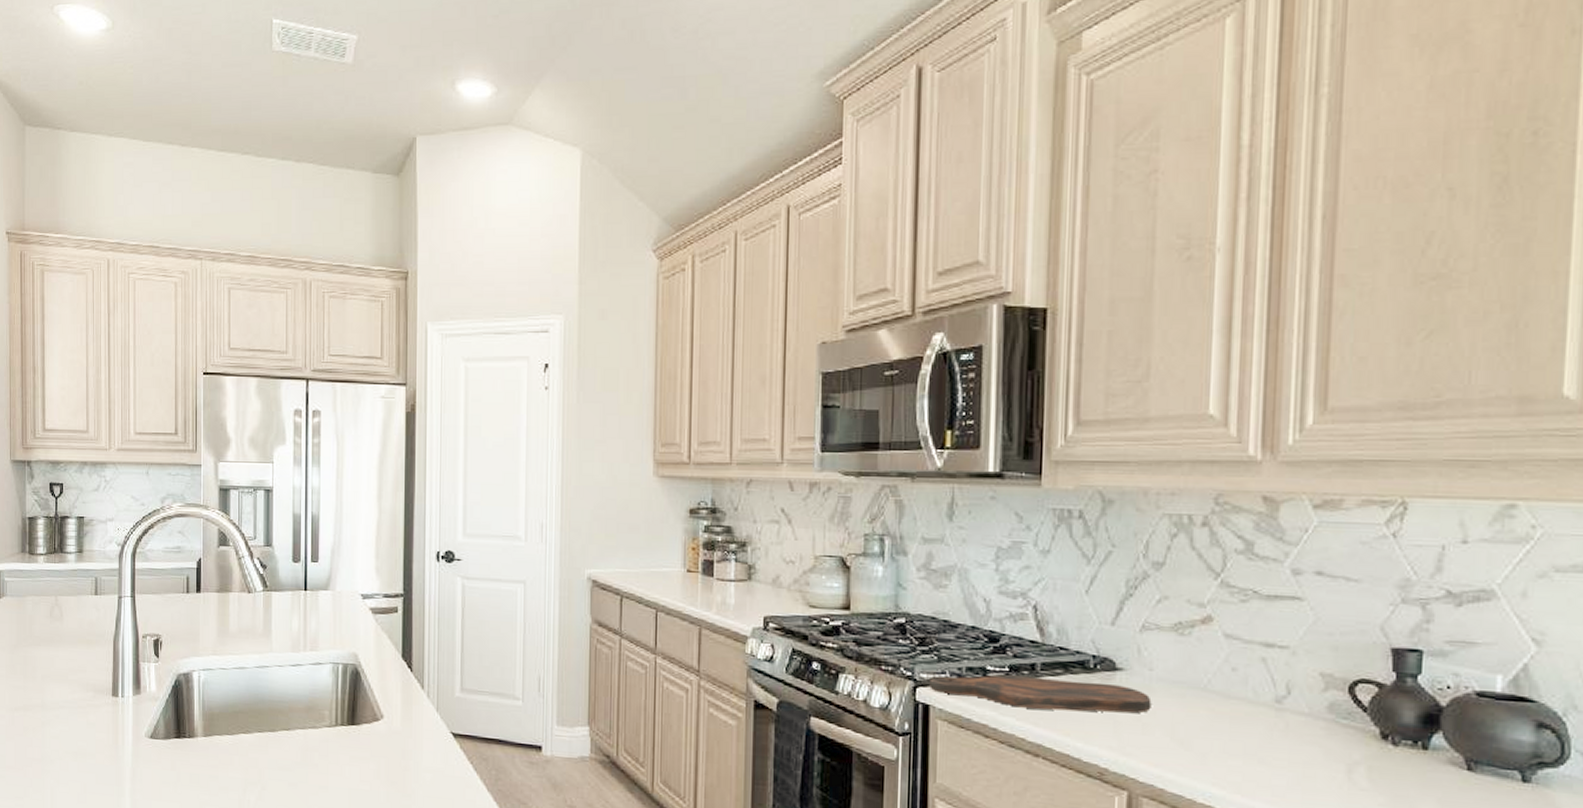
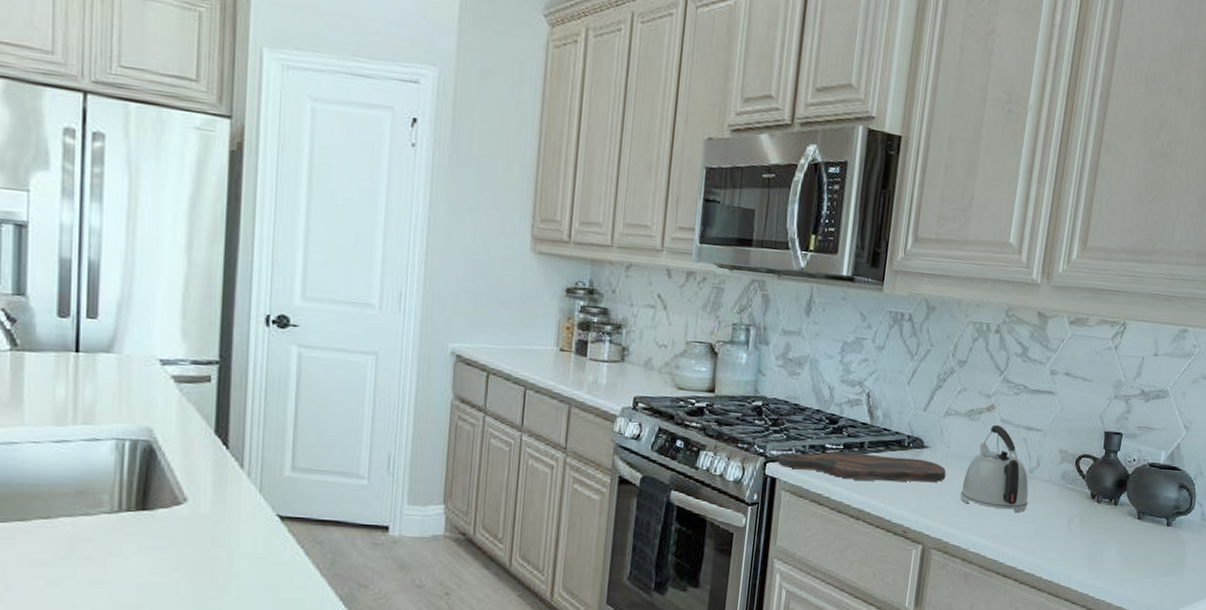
kettle: none [1175,640,1279,755] -> present [960,424,1029,512]

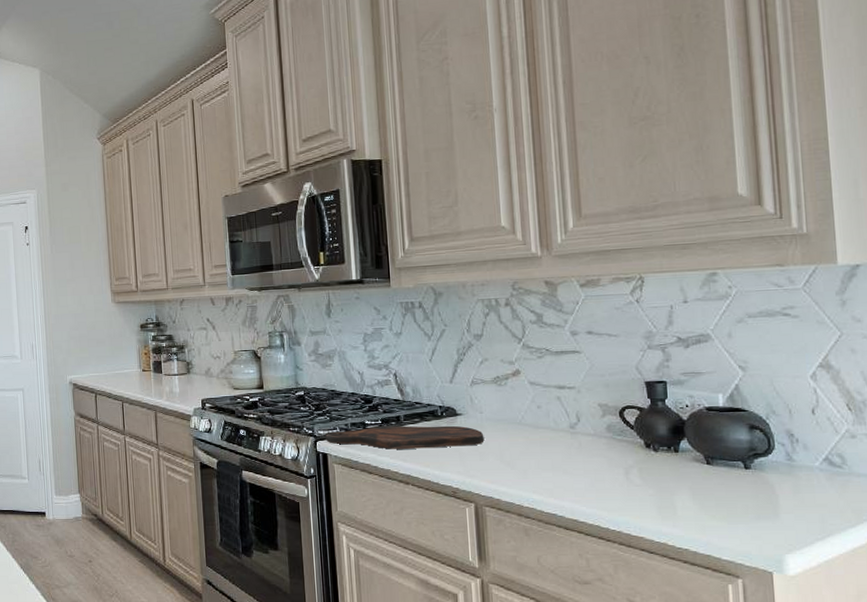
kettle: present [960,424,1029,512] -> none [502,387,576,466]

